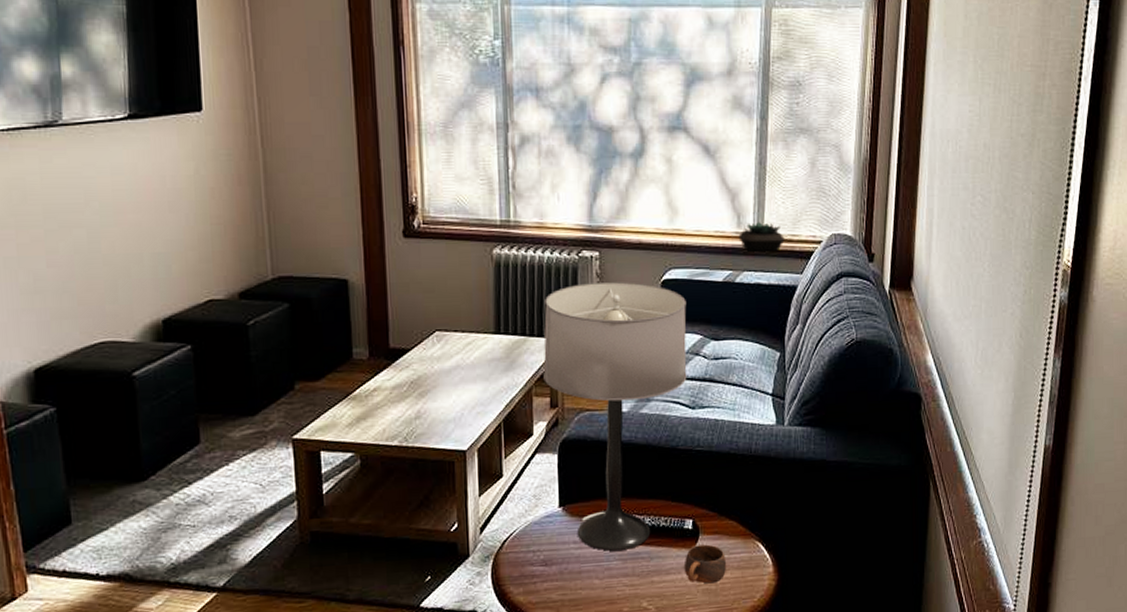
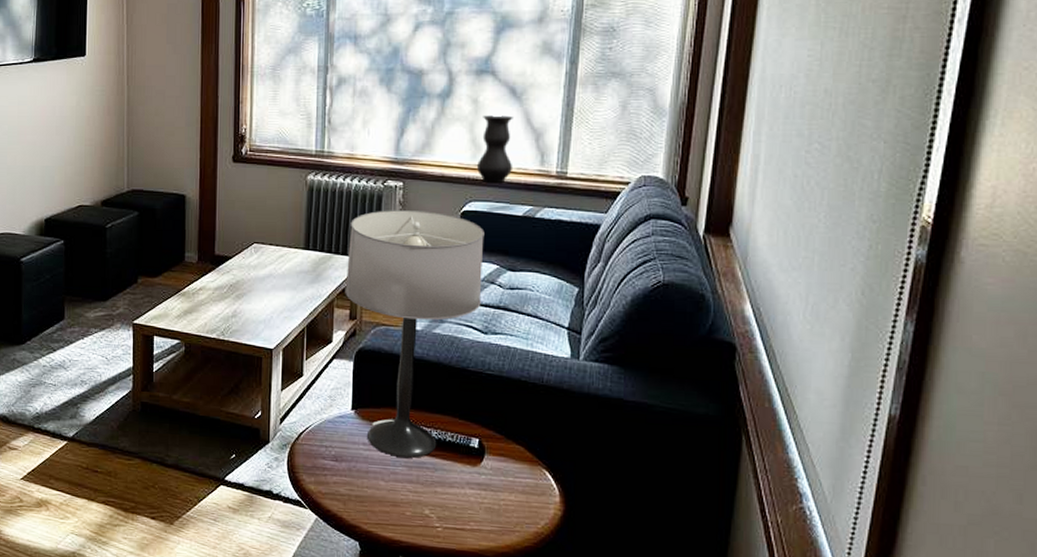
vase: none [674,175,710,249] -> present [476,115,513,184]
cup: present [683,544,727,584] -> none [467,464,512,503]
succulent plant: present [738,222,785,252] -> none [541,161,590,189]

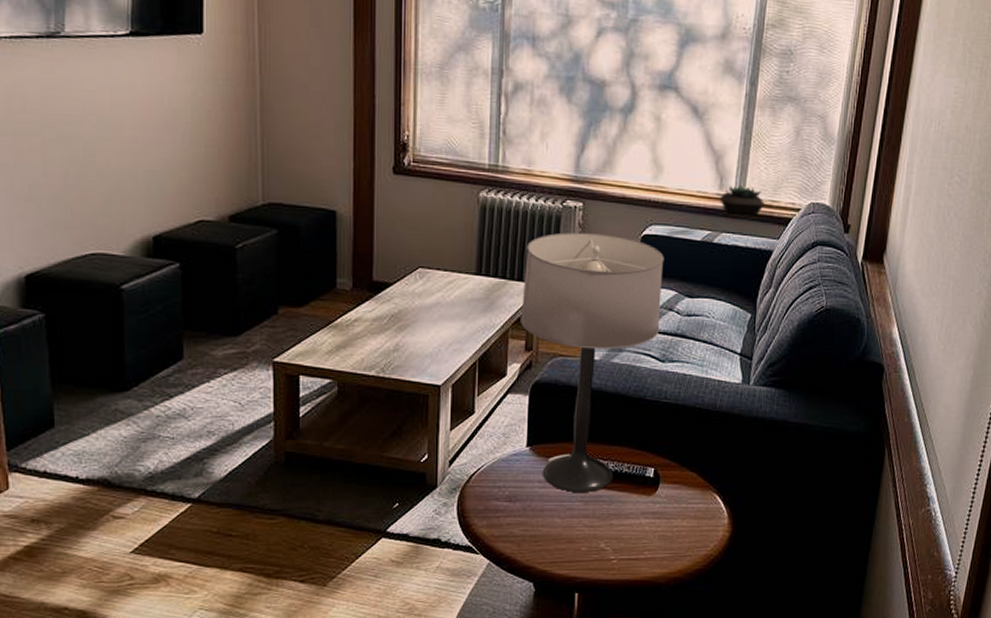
vase: present [476,115,513,184] -> none [657,134,695,207]
succulent plant: none [541,161,590,189] -> present [720,185,765,215]

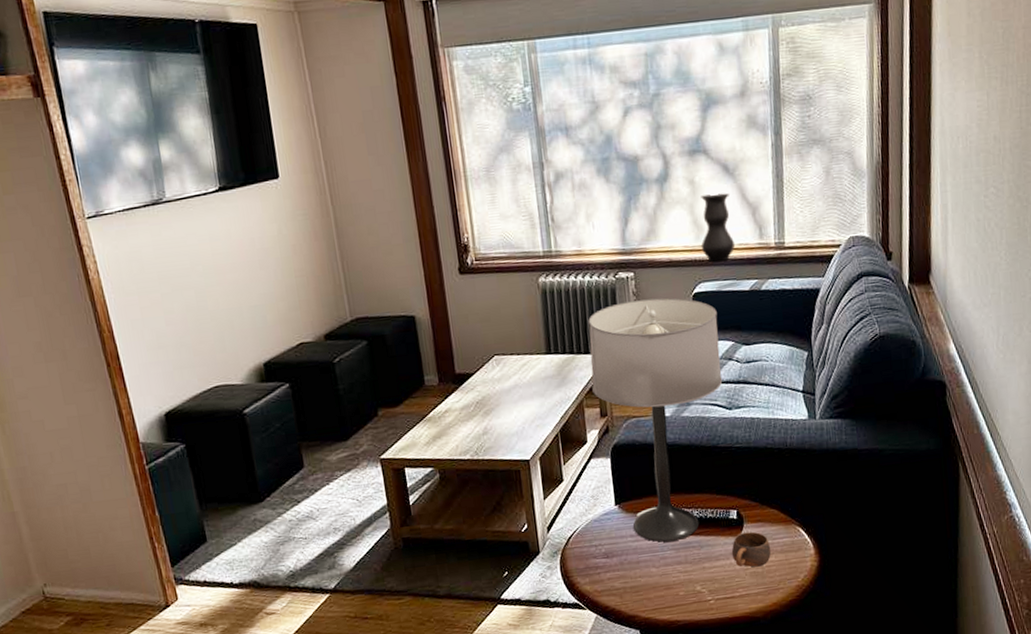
cup: none [642,493,684,530] -> present [731,531,772,567]
vase: none [657,134,695,207] -> present [700,193,735,262]
succulent plant: present [720,185,765,215] -> none [761,232,805,260]

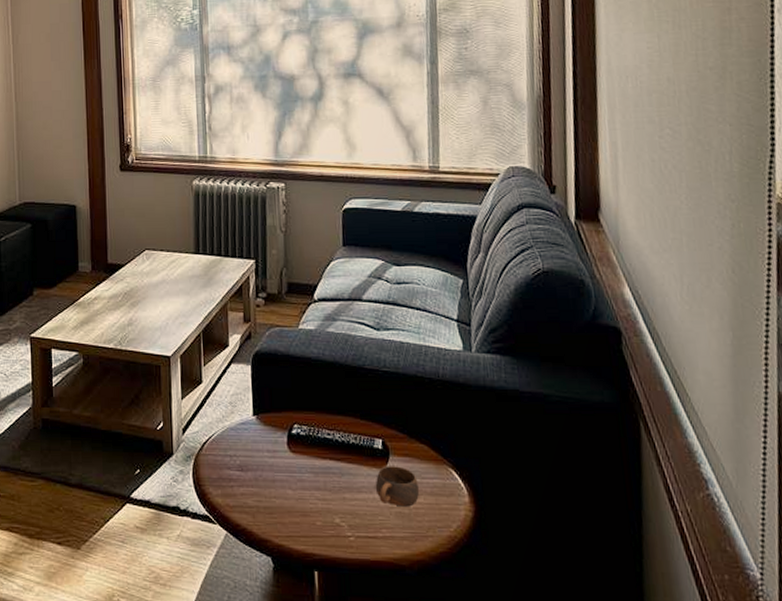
table lamp: present [588,297,723,542] -> none [237,210,371,463]
vase: present [700,193,735,262] -> none [352,115,387,181]

